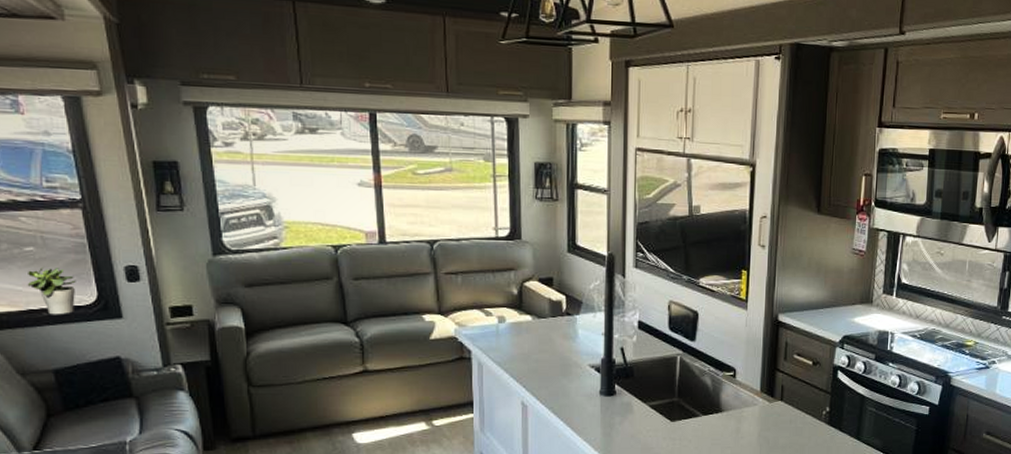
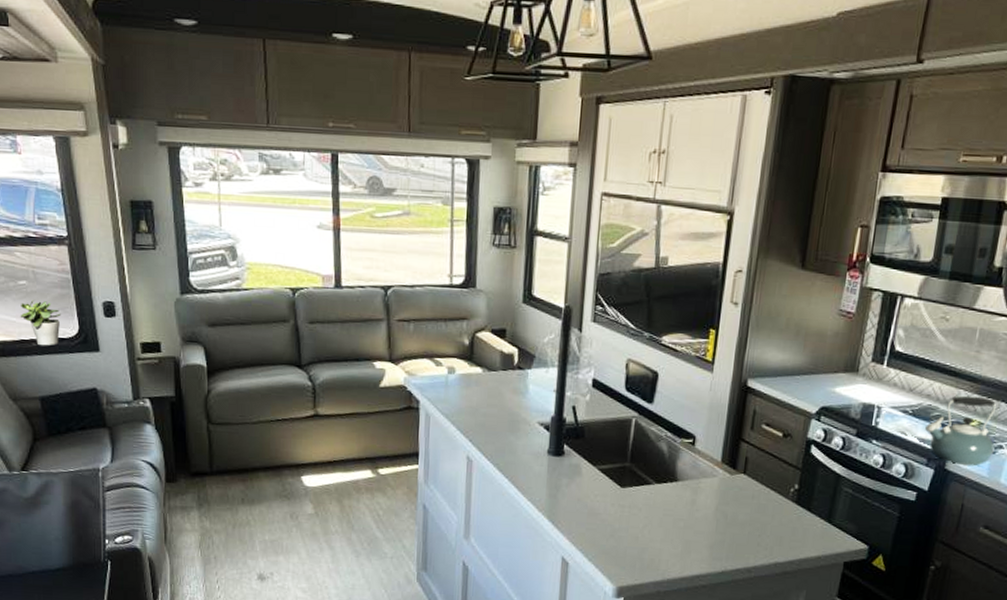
kettle: none [932,319,989,381] -> present [925,396,997,467]

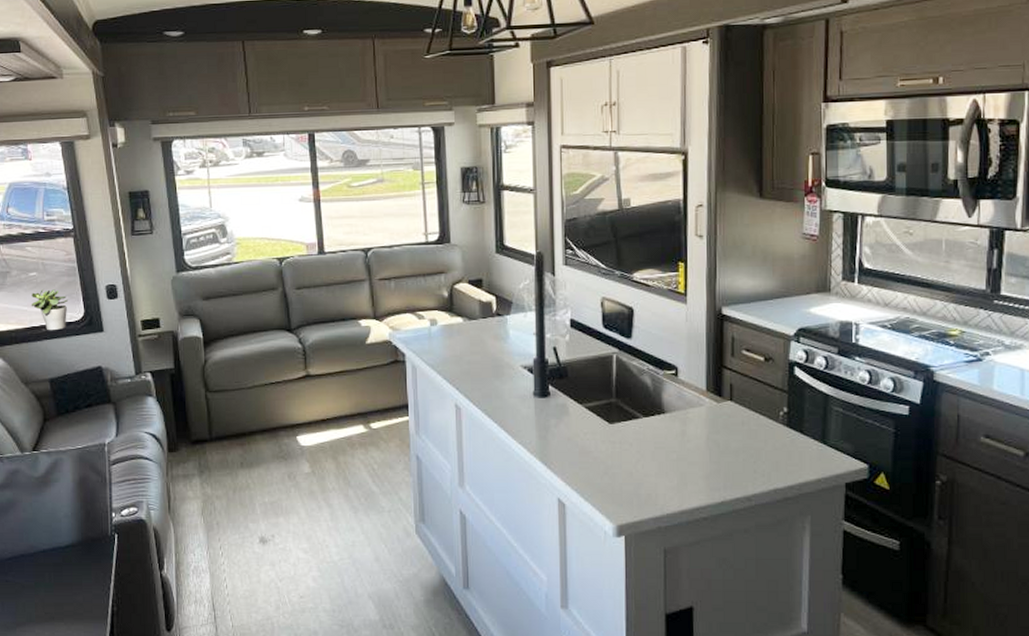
kettle: present [925,396,997,467] -> none [907,305,981,376]

